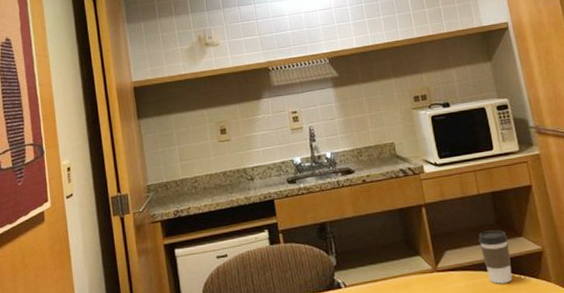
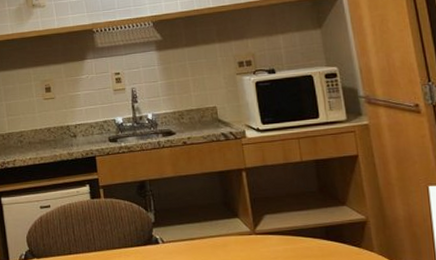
coffee cup: present [478,230,513,284] -> none [299,198,333,250]

